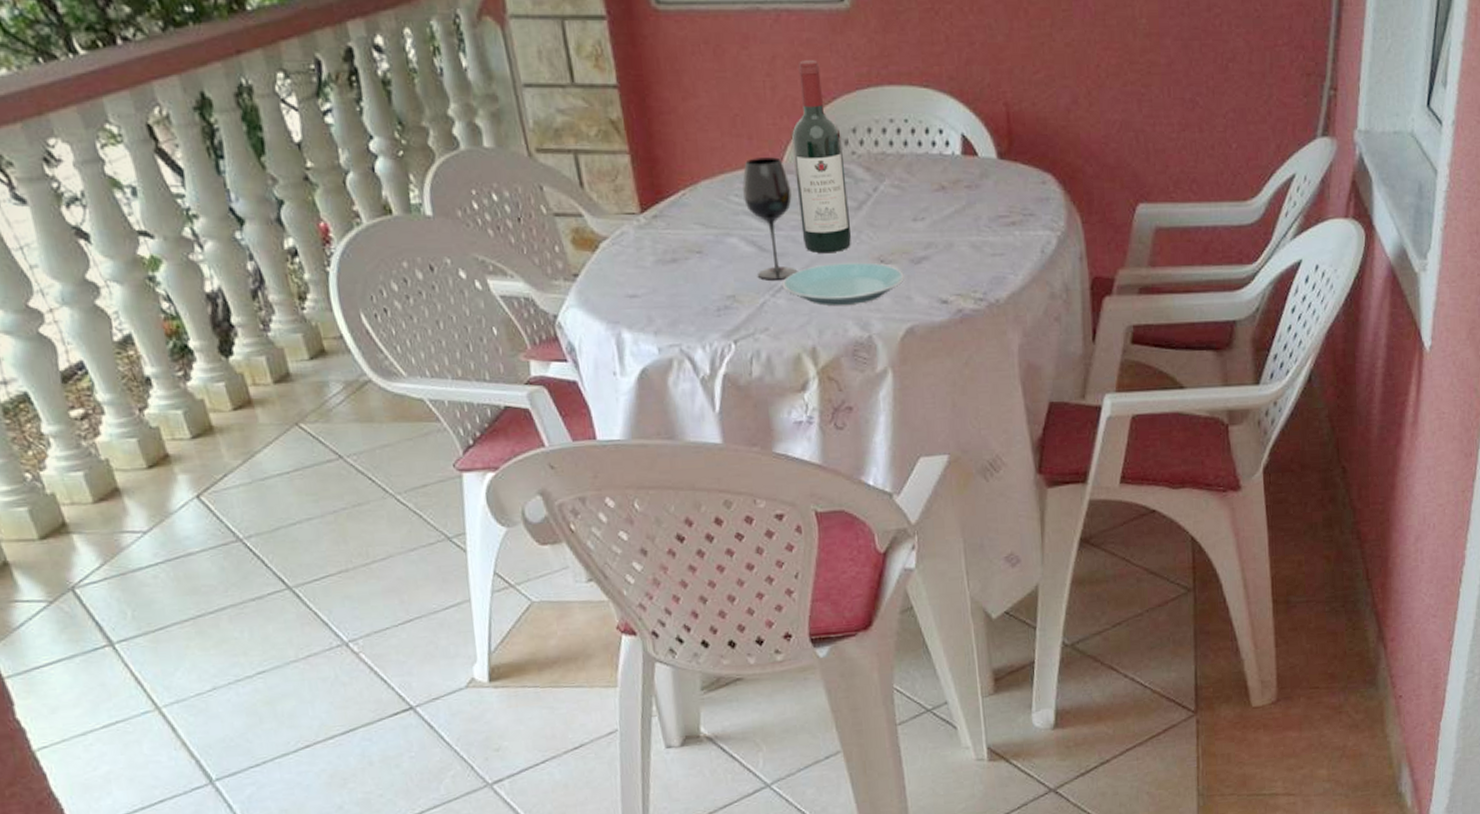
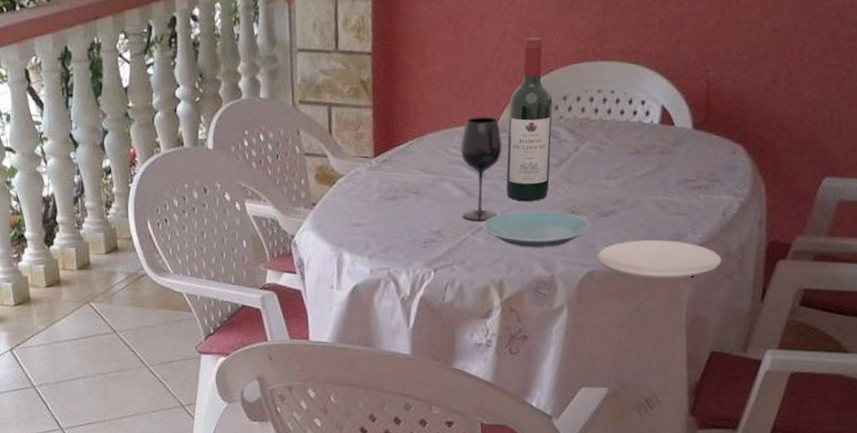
plate: none [916,284,1048,329] -> present [598,239,722,279]

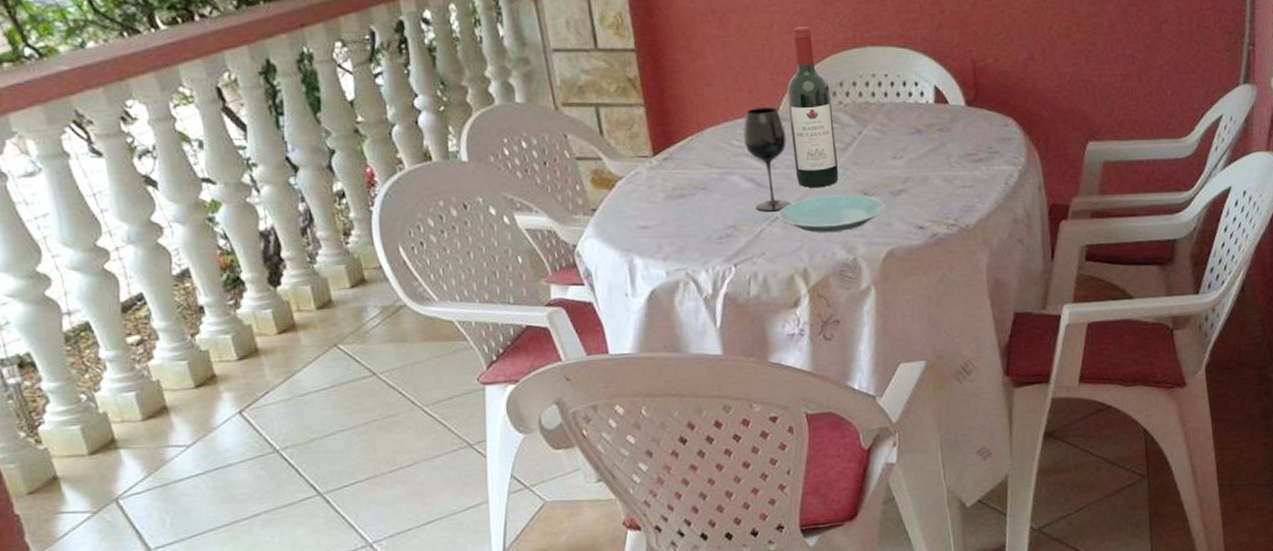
plate: present [598,239,722,279] -> none [896,212,1011,250]

